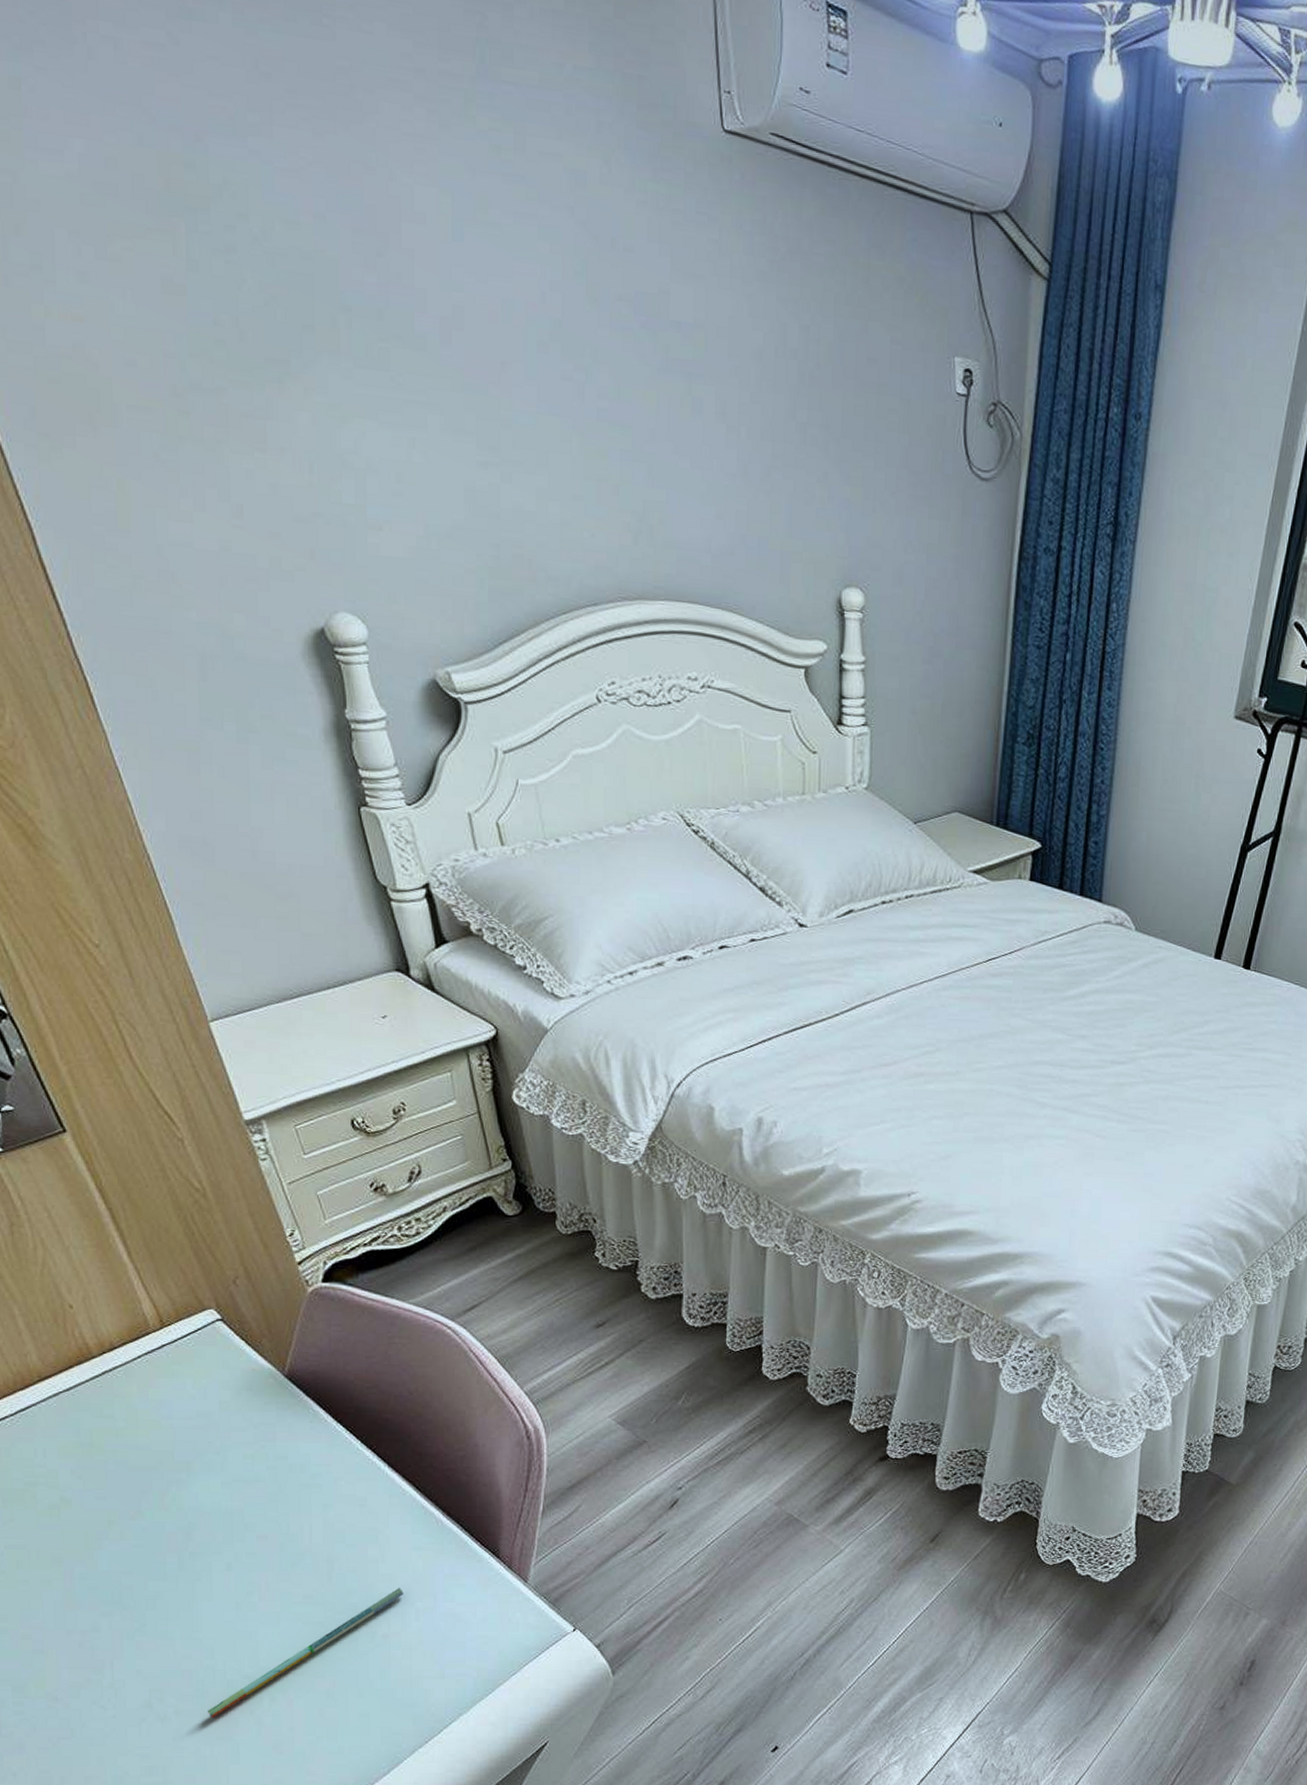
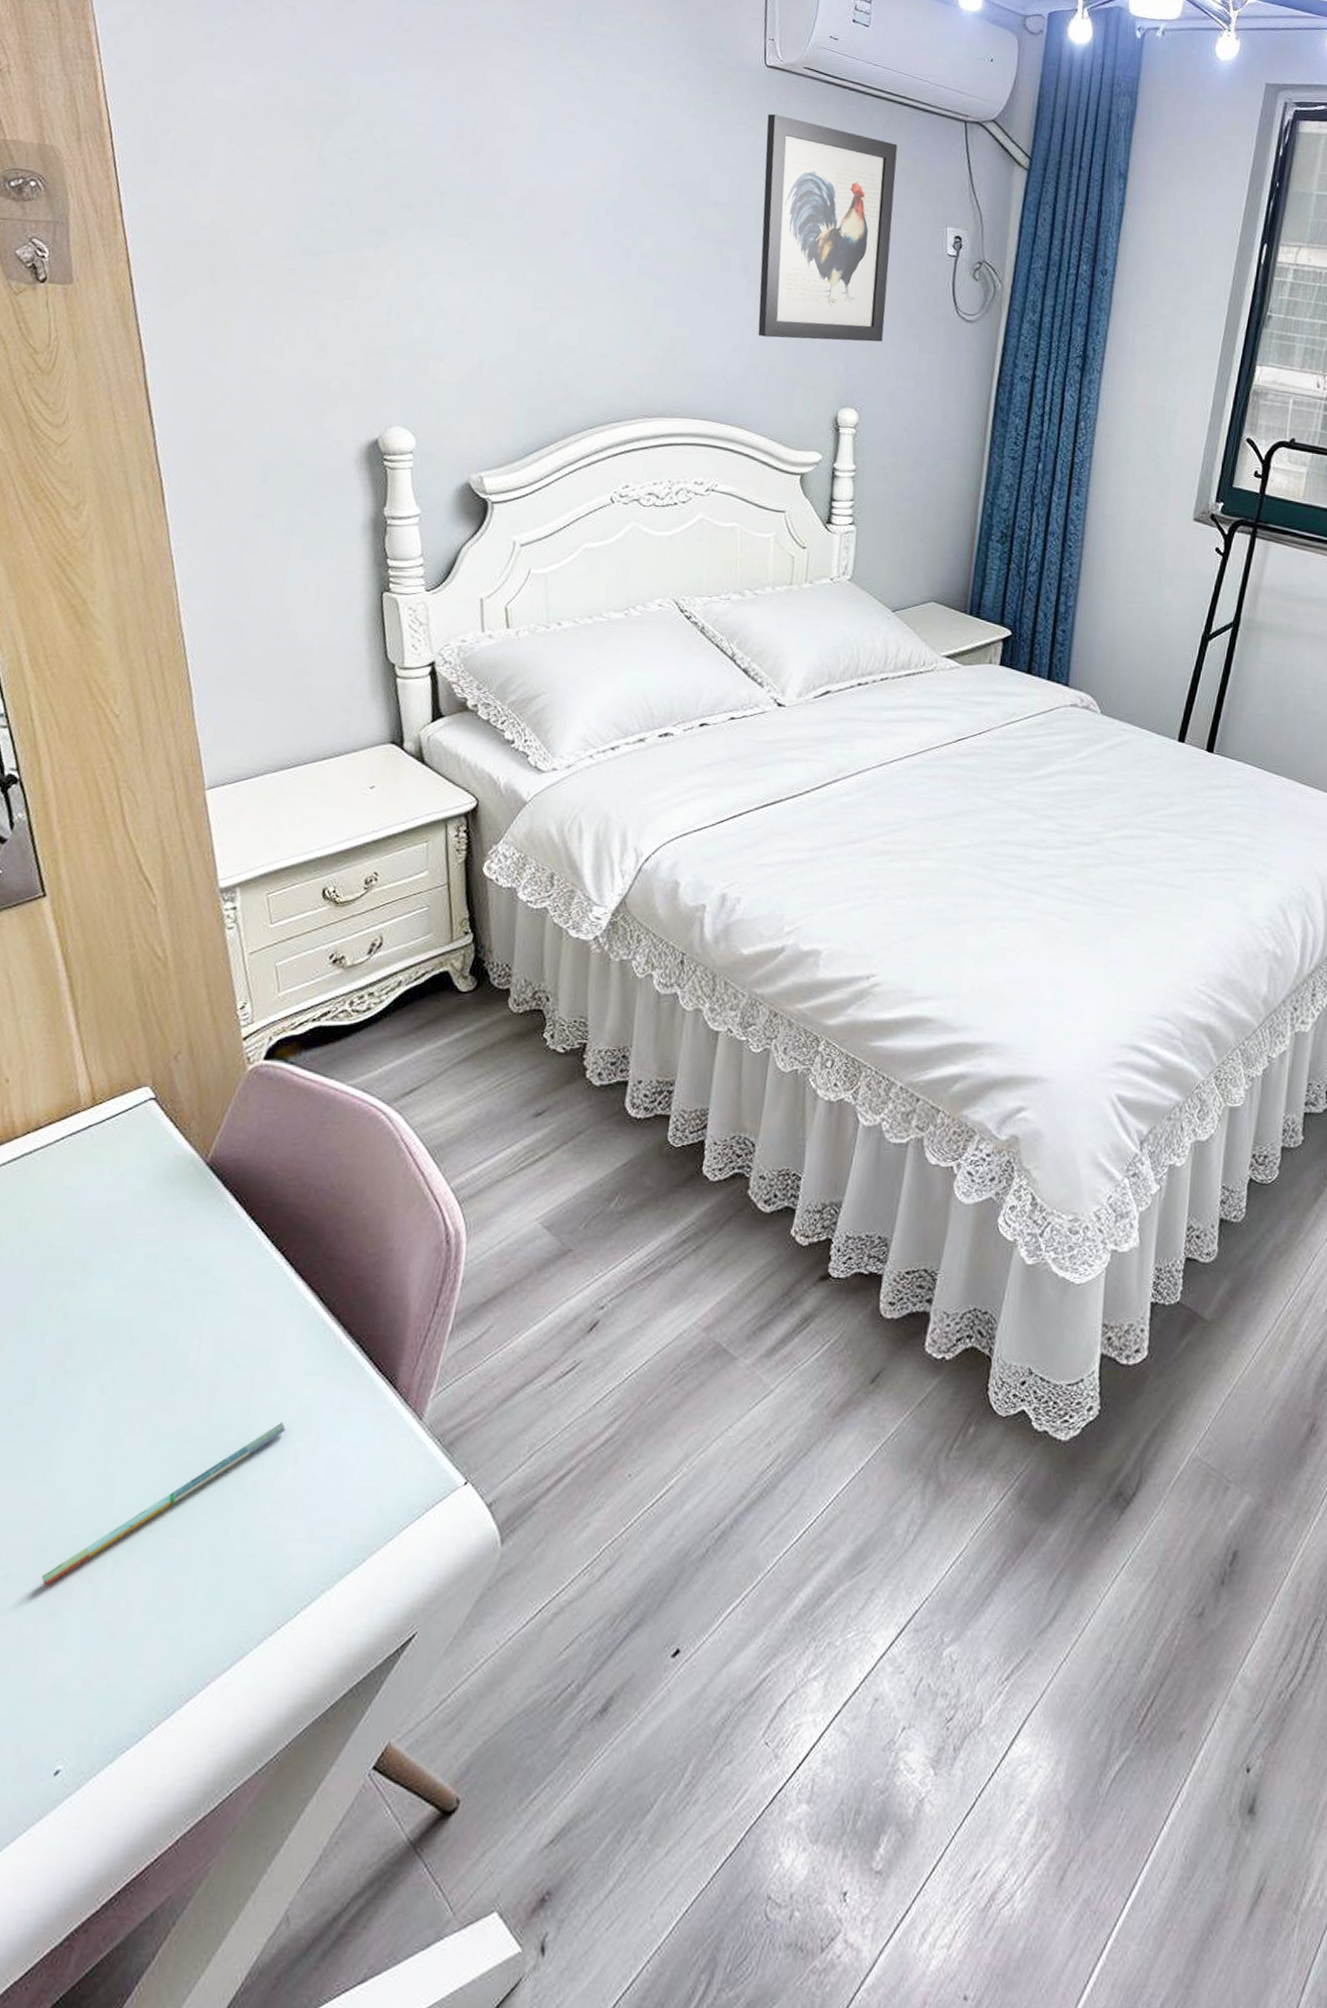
wall art: none [731,200,891,506] -> present [758,114,898,342]

